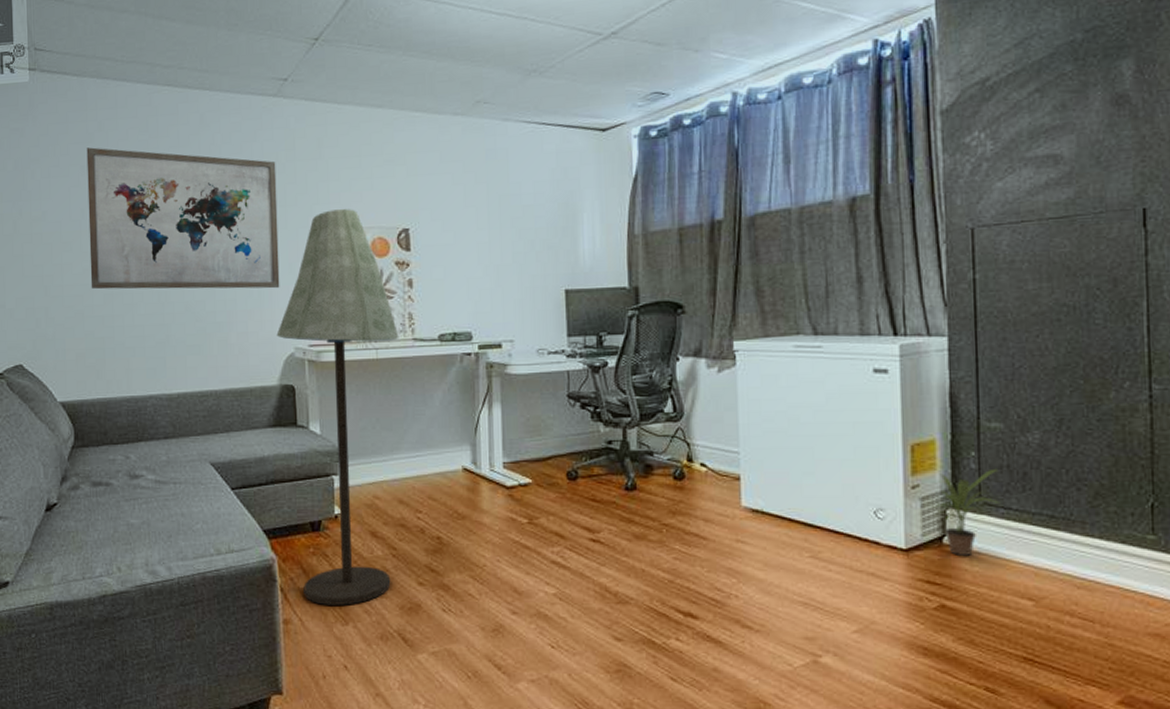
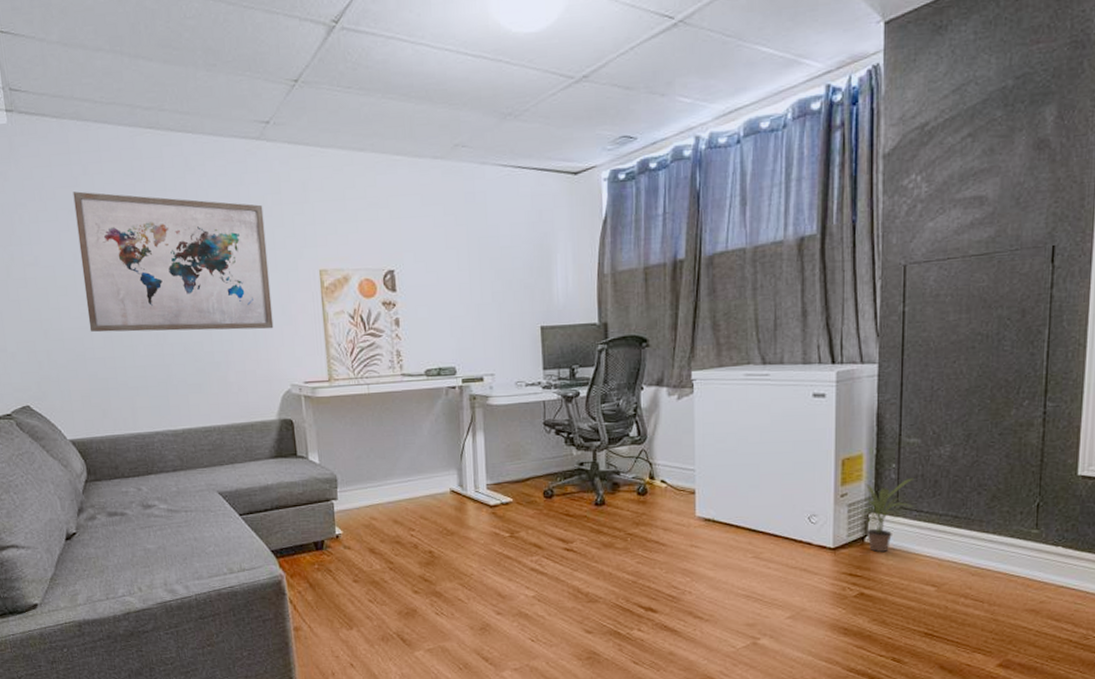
floor lamp: present [276,209,399,605] -> none [273,251,389,613]

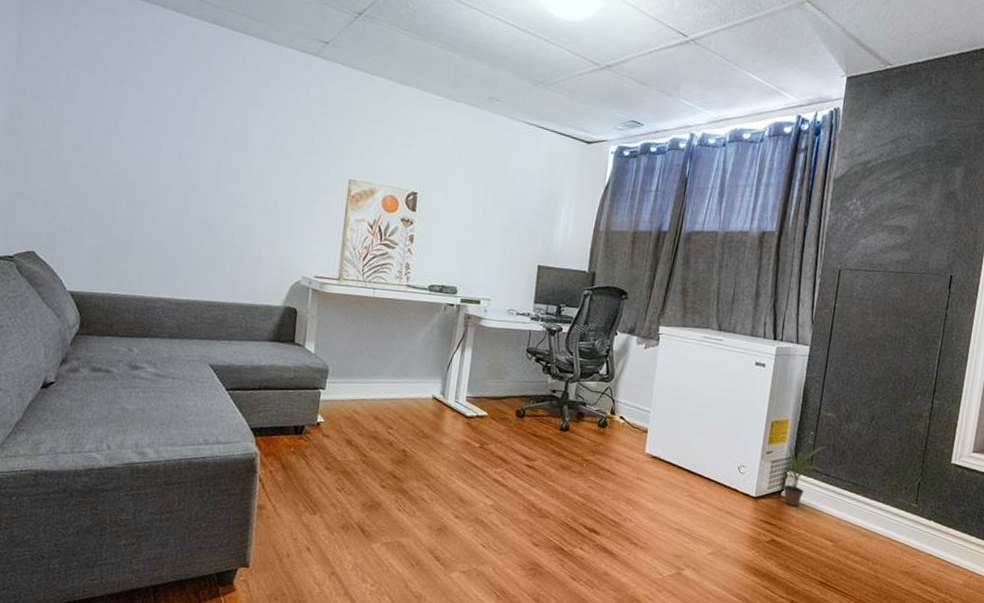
wall art: present [73,191,274,333] -> none [114,63,308,223]

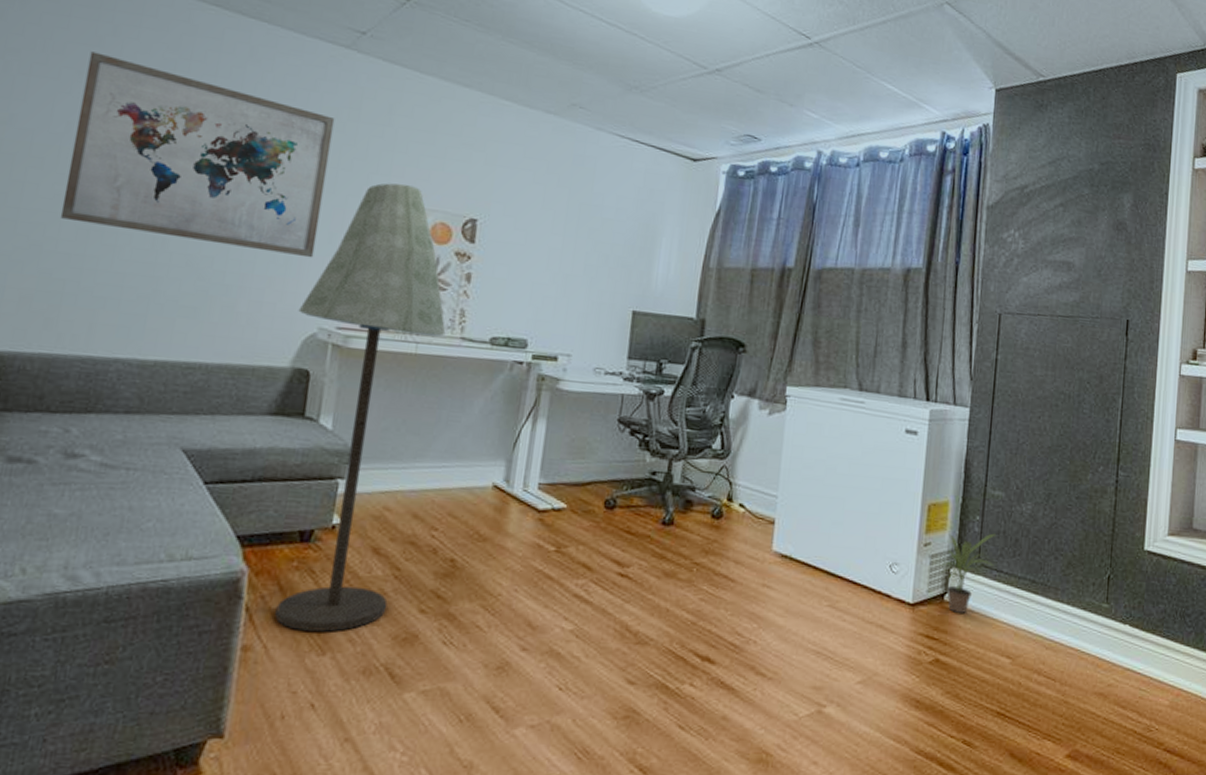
wall art: none [114,63,308,223] -> present [59,51,335,258]
floor lamp: none [280,164,396,498] -> present [275,183,446,632]

